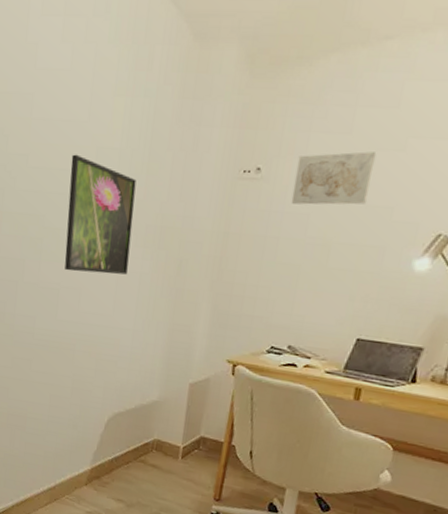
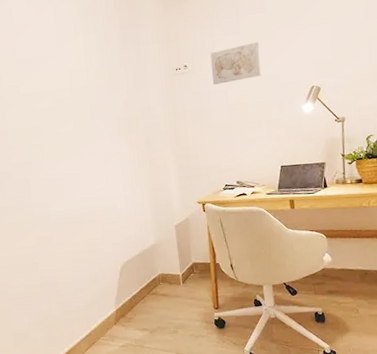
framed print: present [64,154,136,275] -> none [52,79,111,163]

